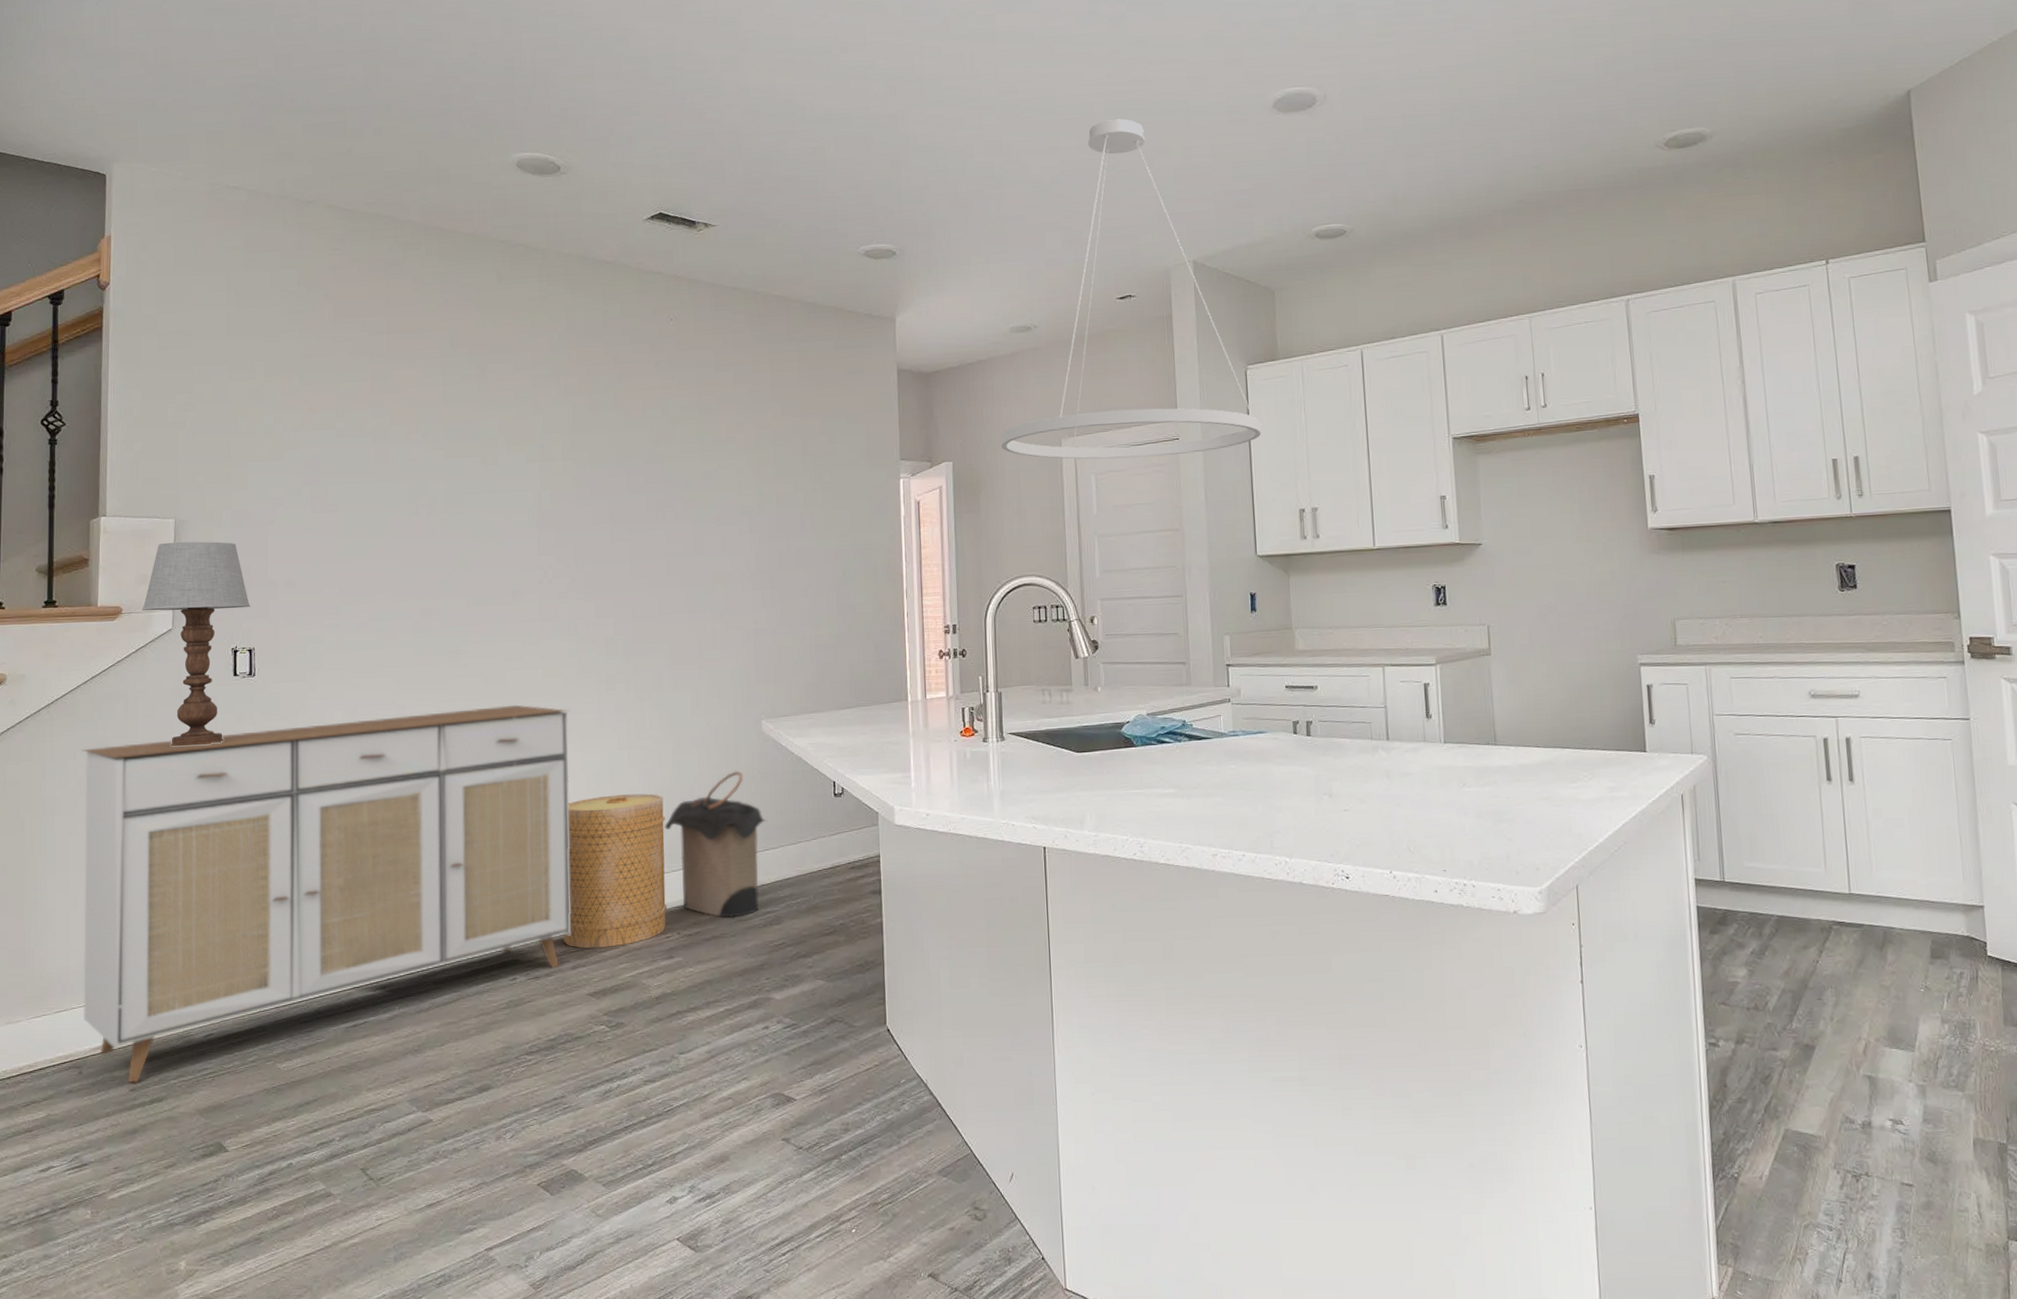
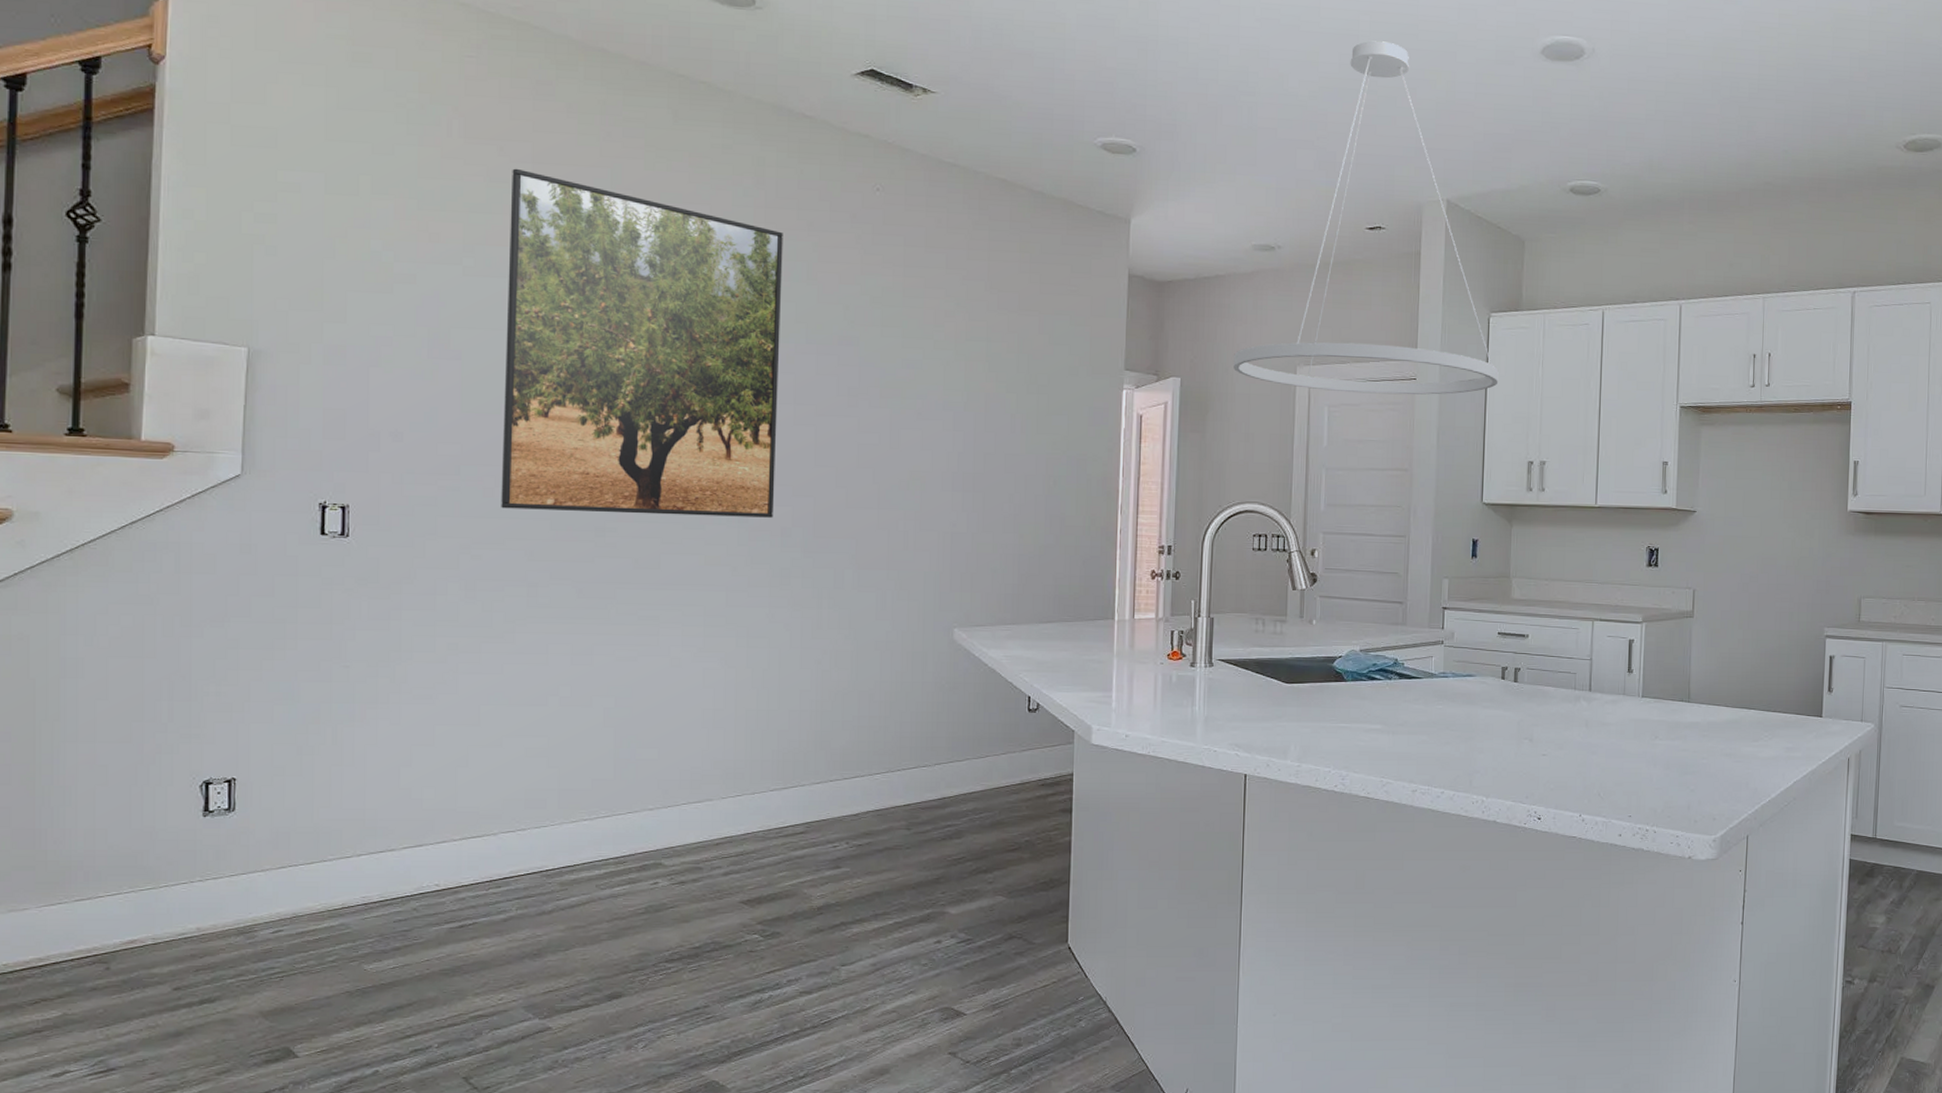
sideboard: present [80,704,571,1083] -> none [112,591,736,981]
table lamp: present [141,541,251,747] -> none [200,374,346,610]
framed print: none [371,340,598,640] -> present [501,168,783,518]
basket: present [563,793,667,948] -> none [715,696,839,854]
laundry hamper: present [664,771,767,918] -> none [837,679,953,830]

